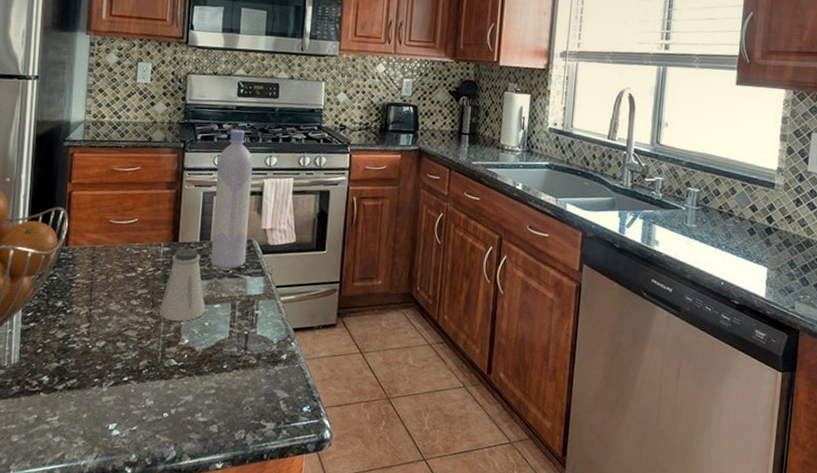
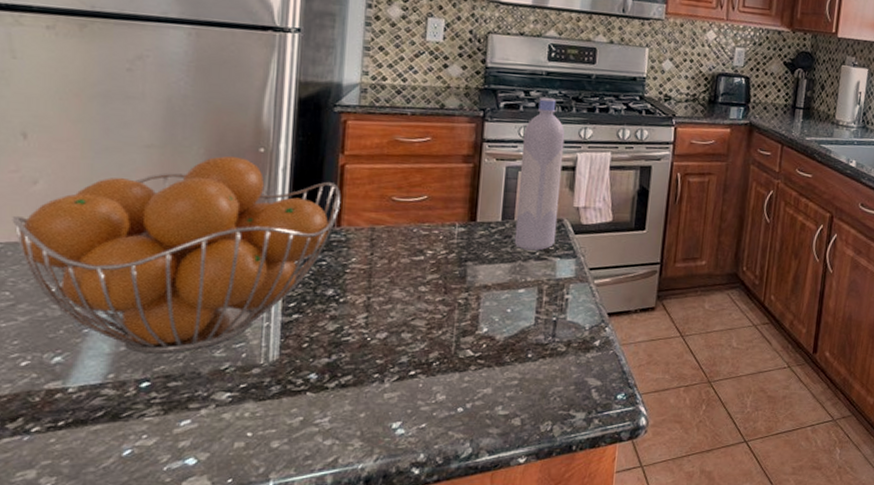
saltshaker: present [159,248,206,322] -> none [453,229,508,309]

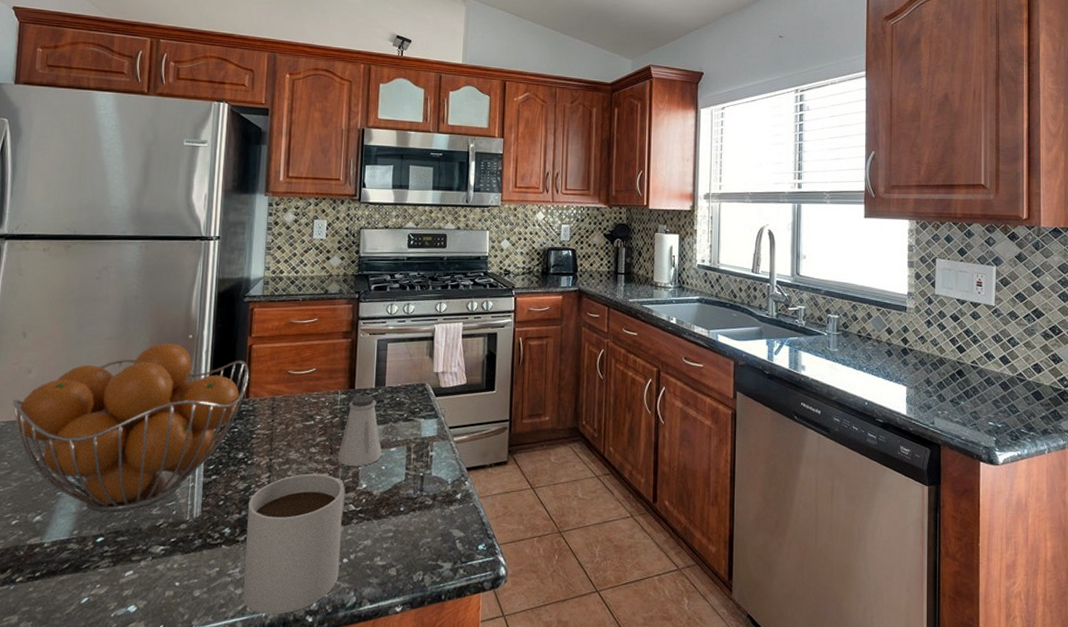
mug: none [333,314,463,466] -> present [242,473,346,614]
saltshaker: none [453,229,508,309] -> present [338,395,382,467]
bottle: present [514,97,565,251] -> none [386,278,424,413]

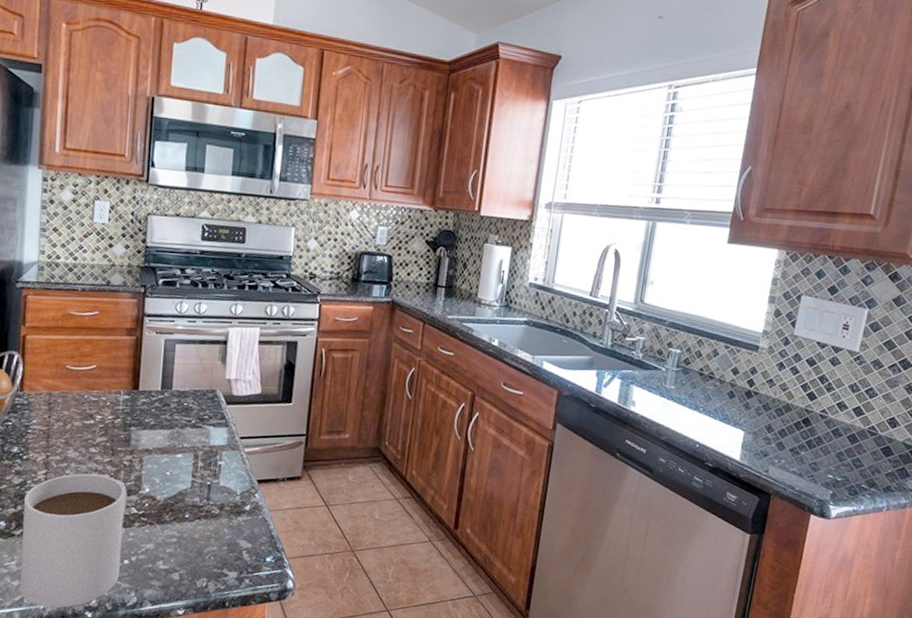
saltshaker: present [338,395,382,467] -> none [119,397,167,471]

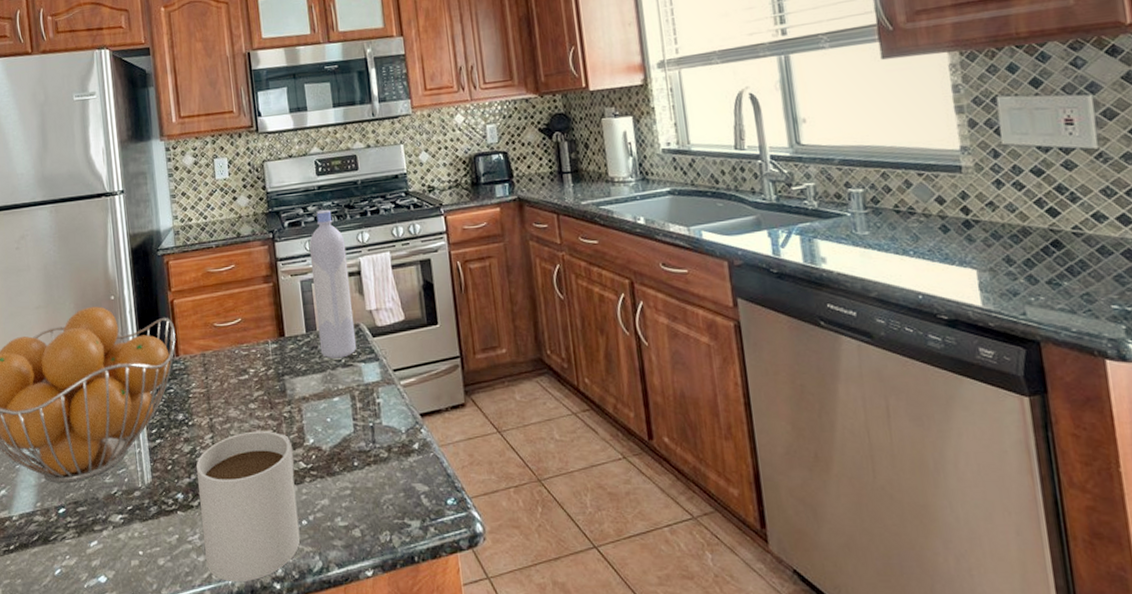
bottle: none [172,274,218,419] -> present [309,209,357,359]

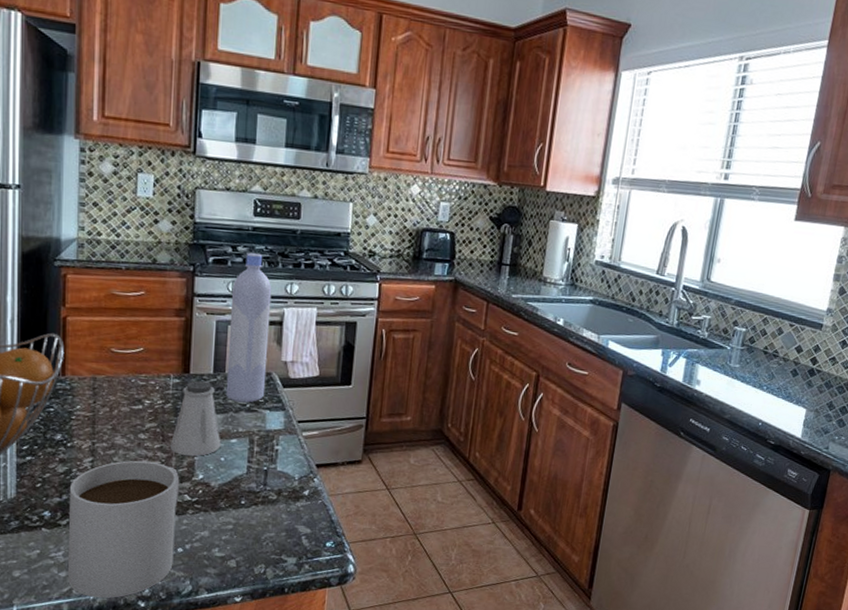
saltshaker: none [278,342,325,421] -> present [171,380,221,457]

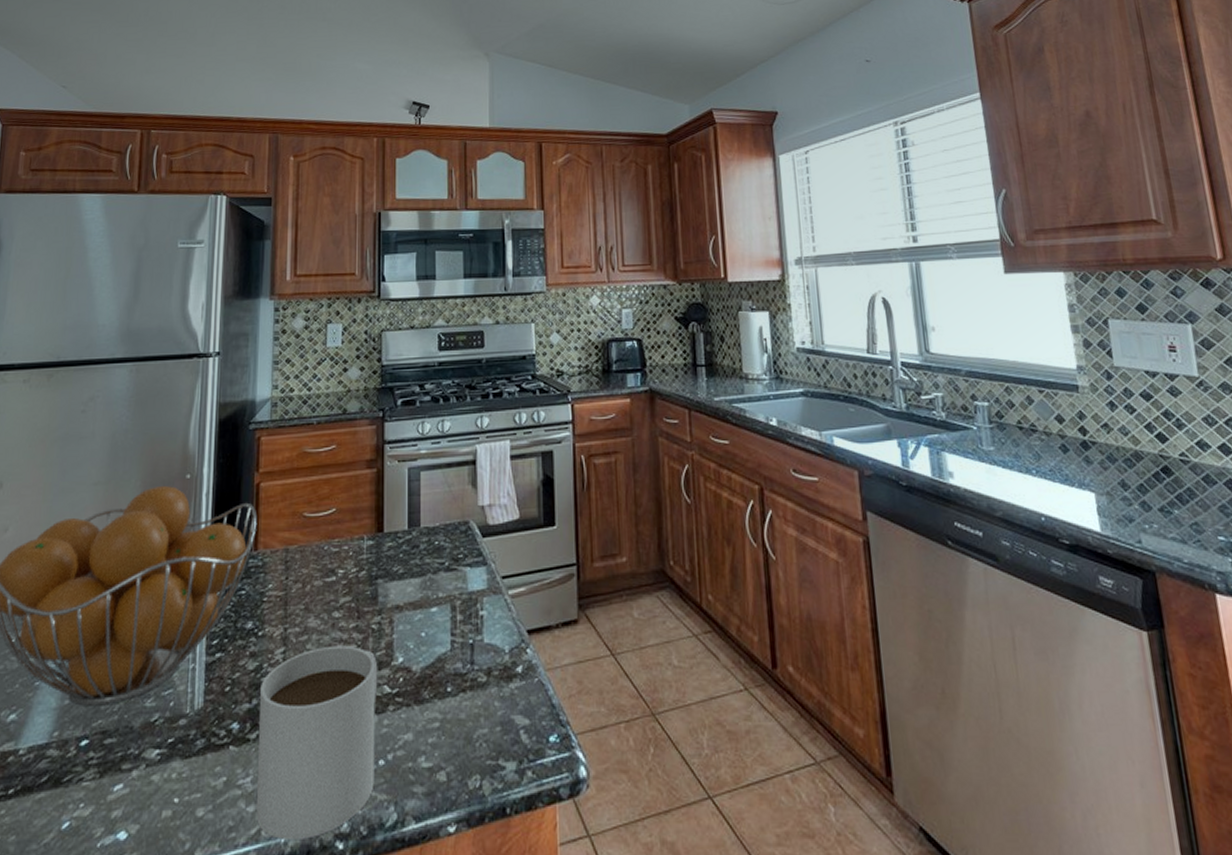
saltshaker: present [171,380,221,457] -> none [367,540,421,635]
bottle: present [225,252,272,403] -> none [422,388,464,561]

